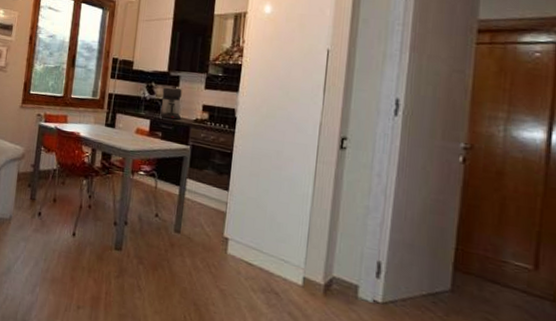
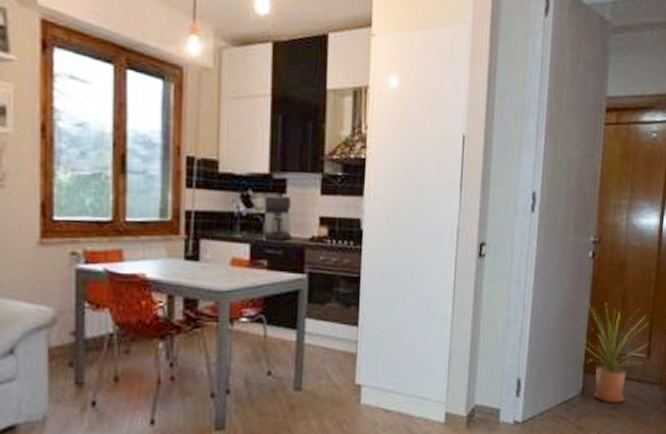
house plant: none [452,206,537,311] -> present [582,302,650,405]

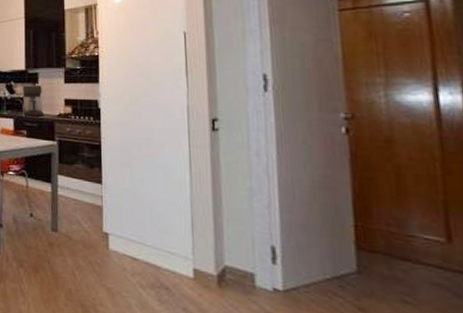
house plant: present [582,302,650,405] -> none [349,178,446,291]

